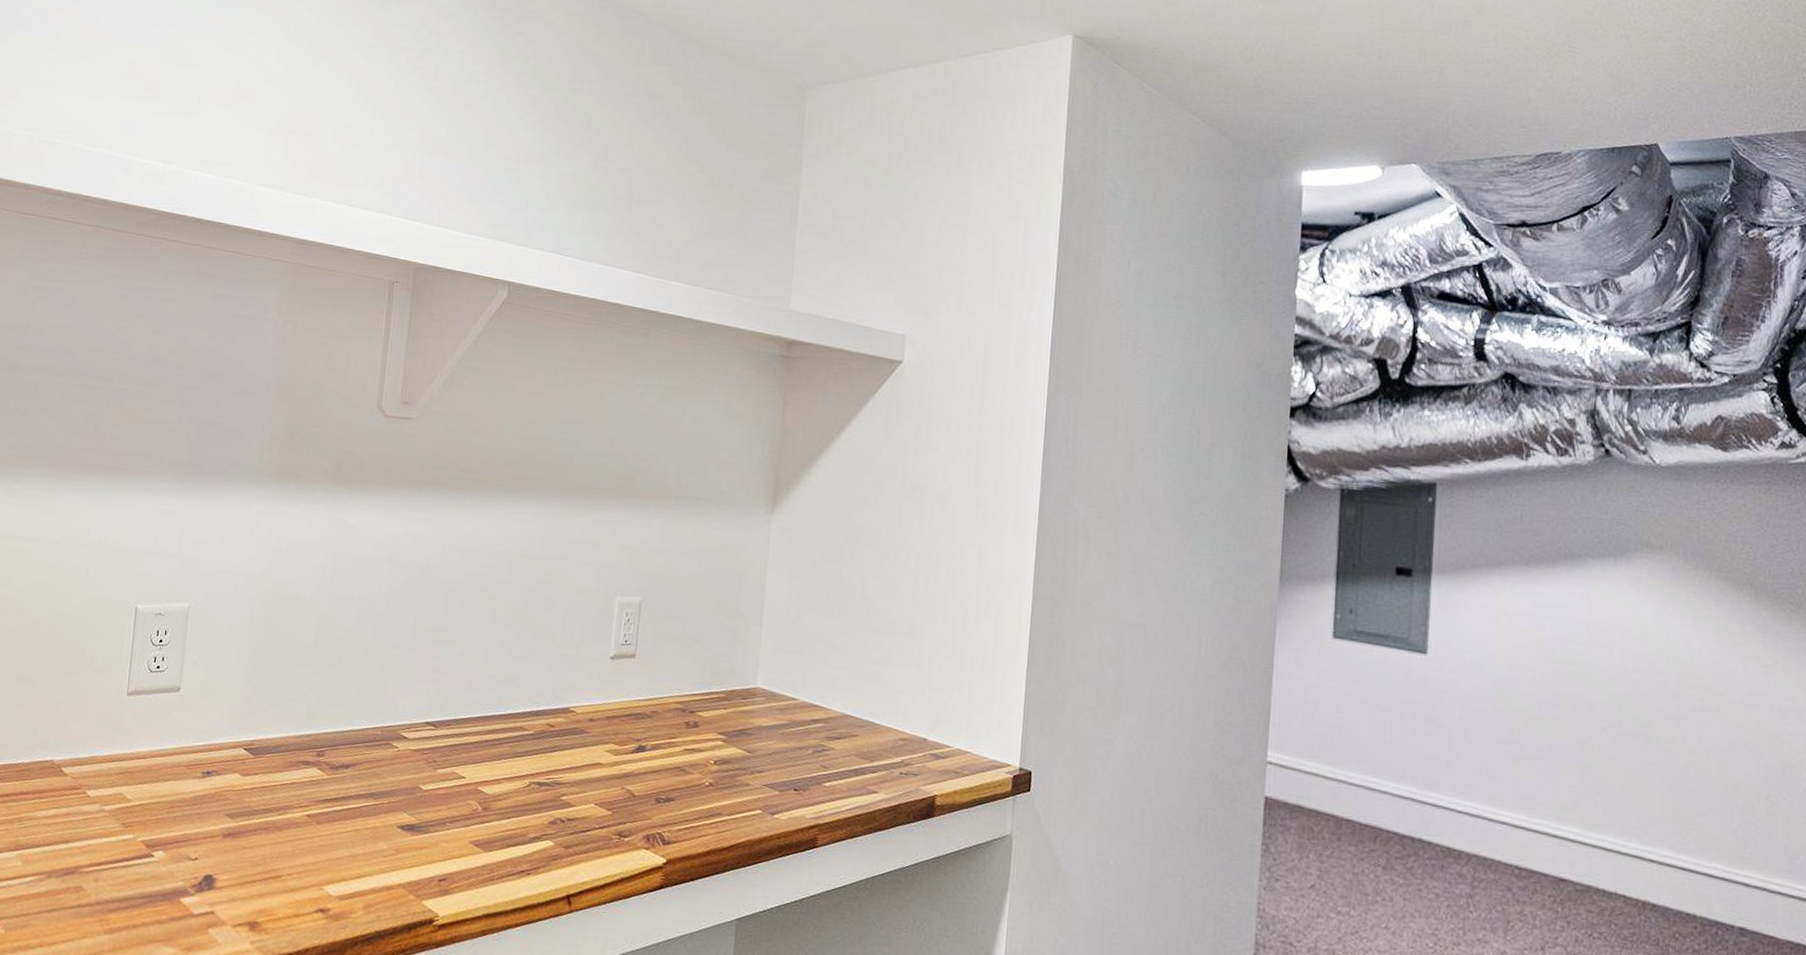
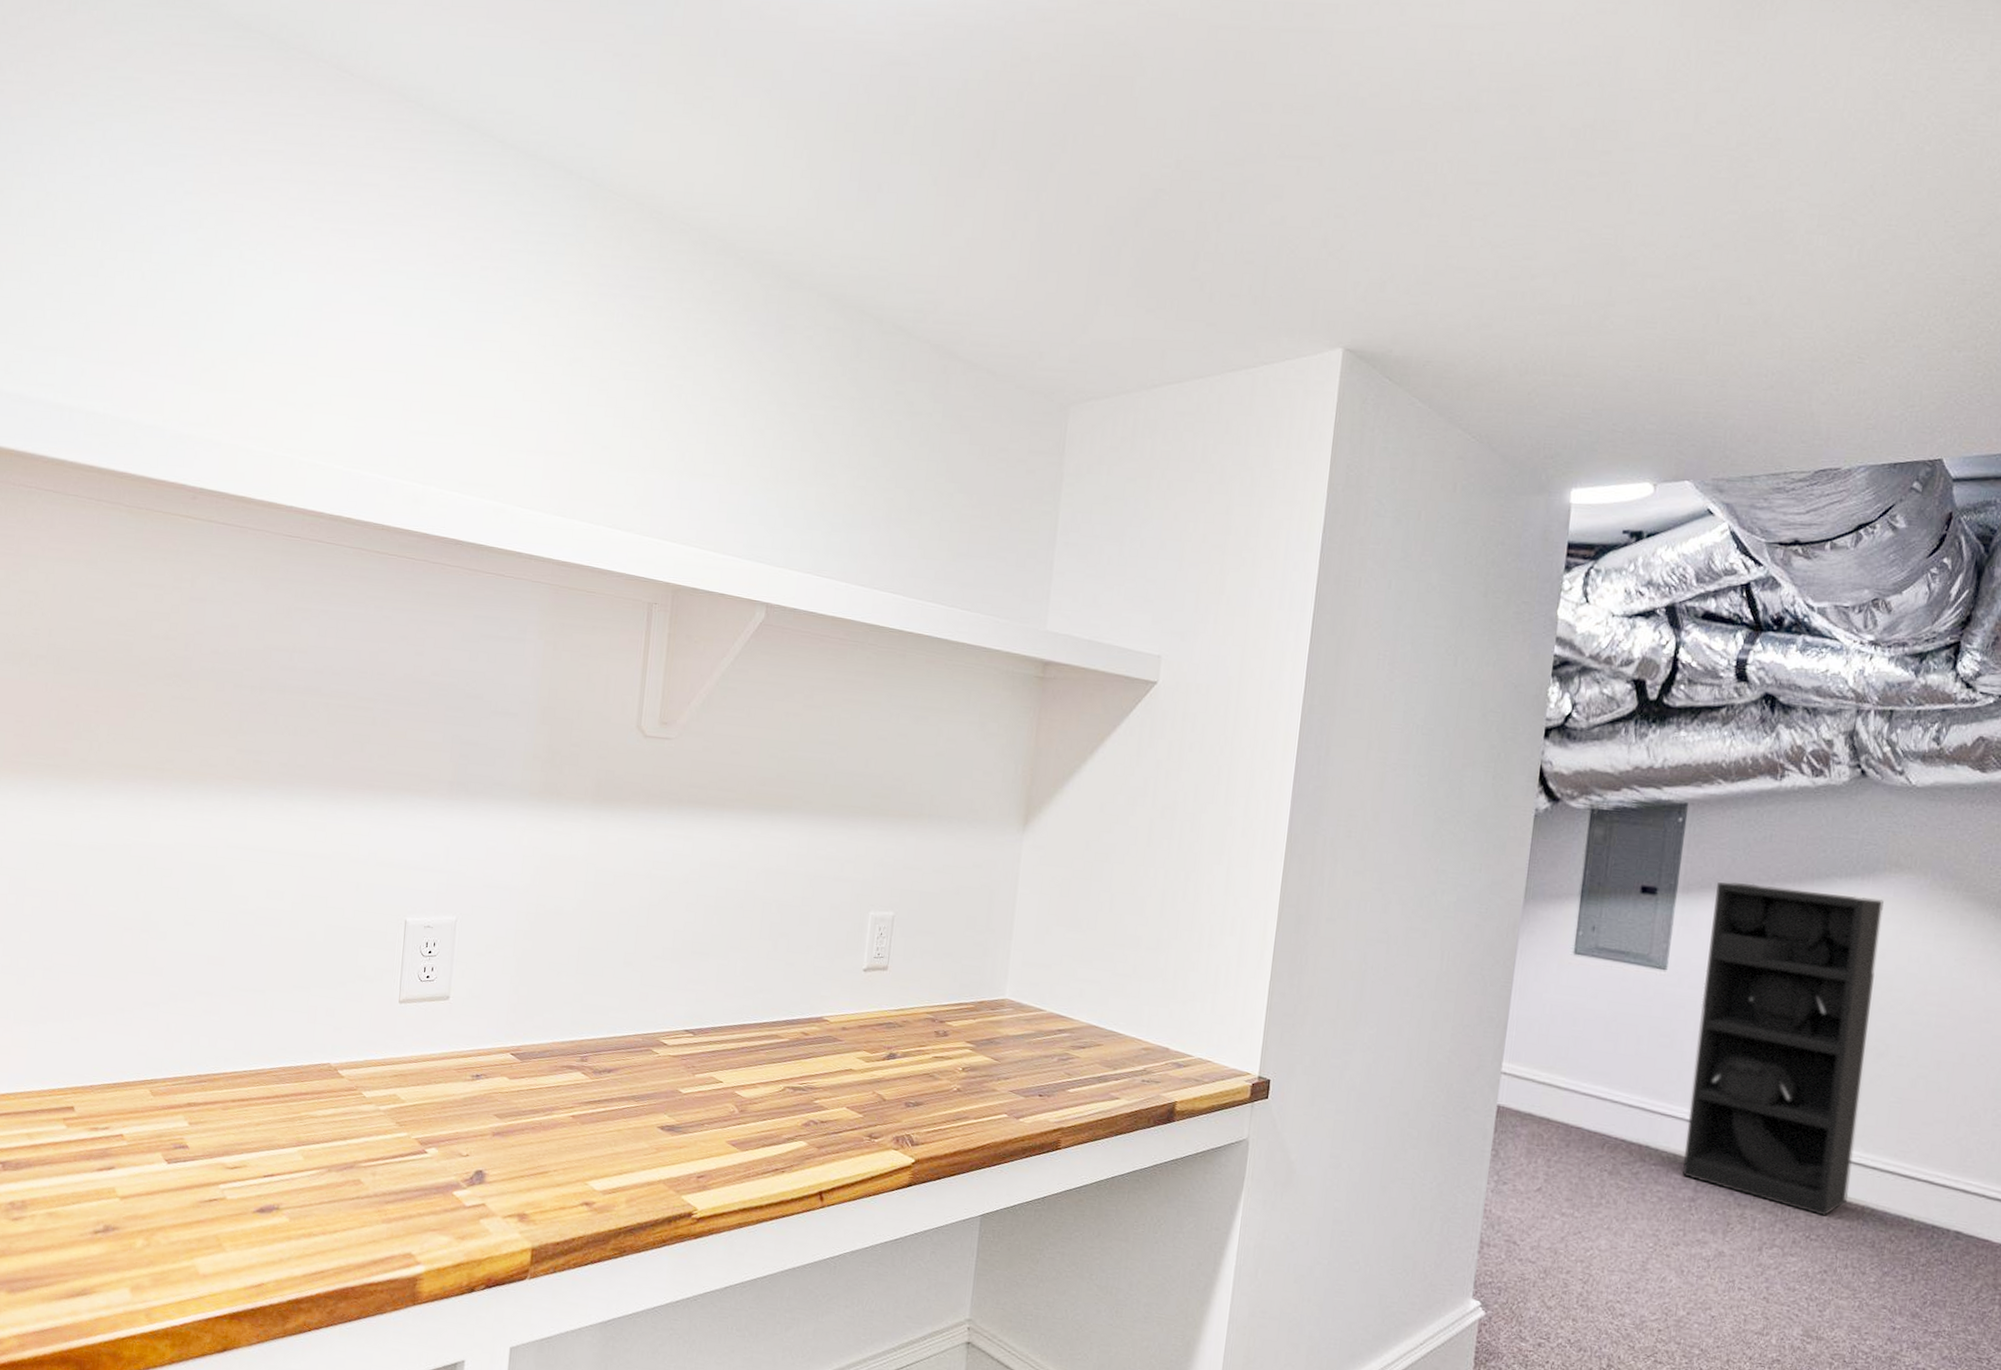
shelving unit: none [1457,563,1638,913] -> present [1682,882,1884,1216]

